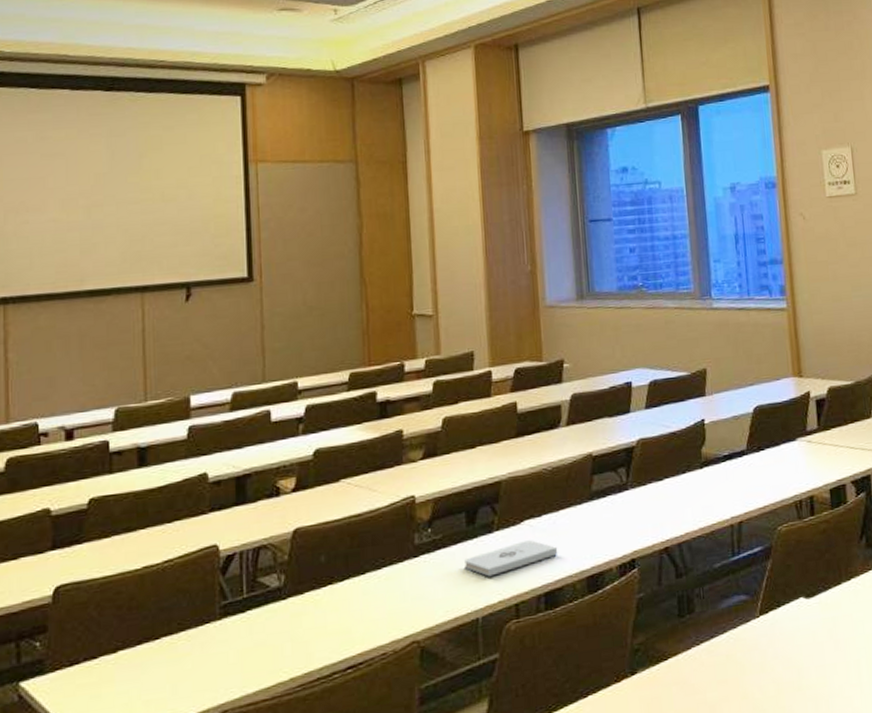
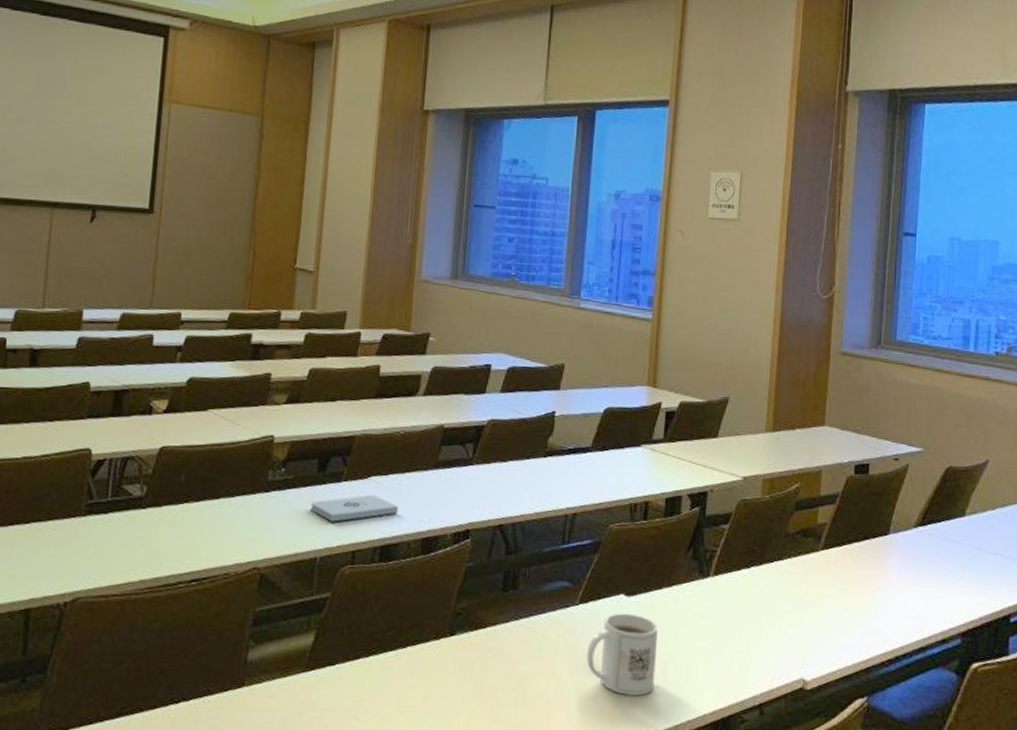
mug: none [775,616,850,703] -> present [586,613,658,696]

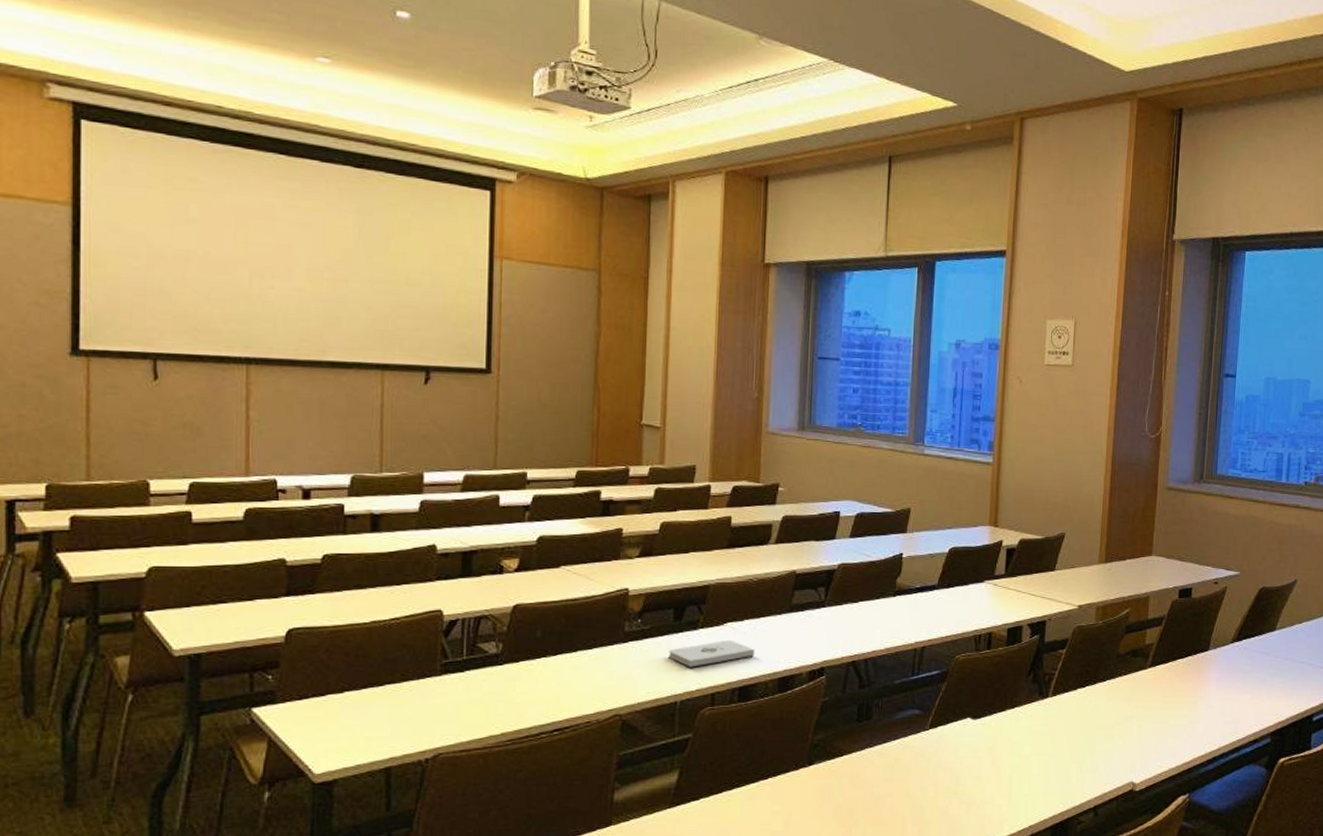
mug: present [586,613,658,696] -> none [937,735,1002,807]

